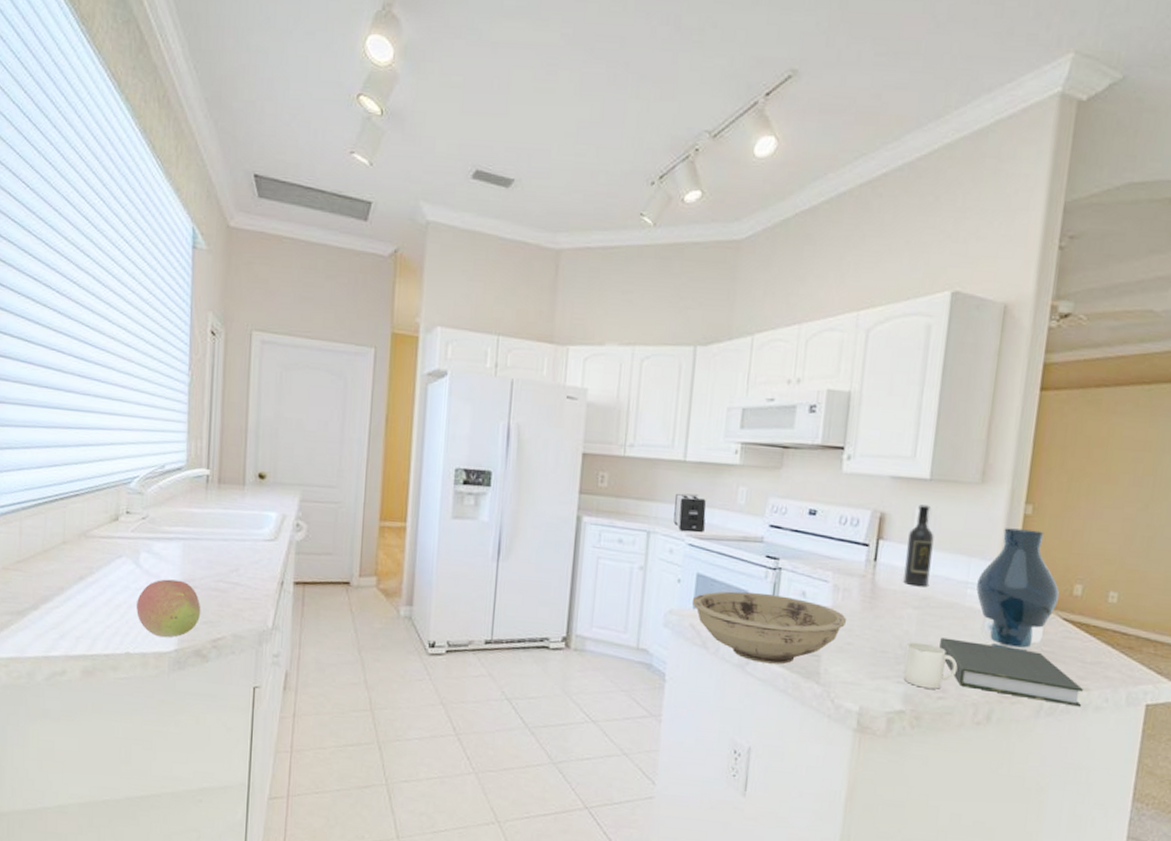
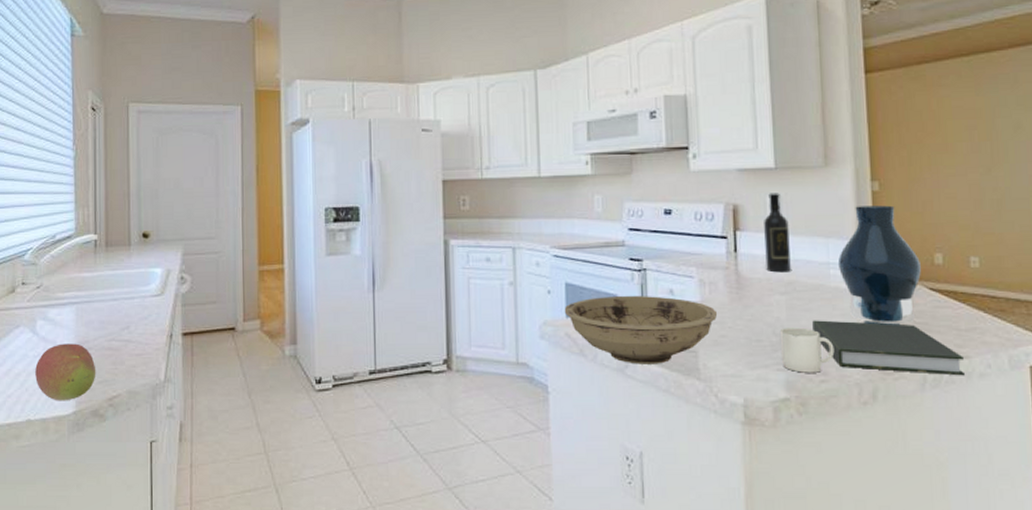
toaster: present [673,493,706,533] -> none [535,207,567,244]

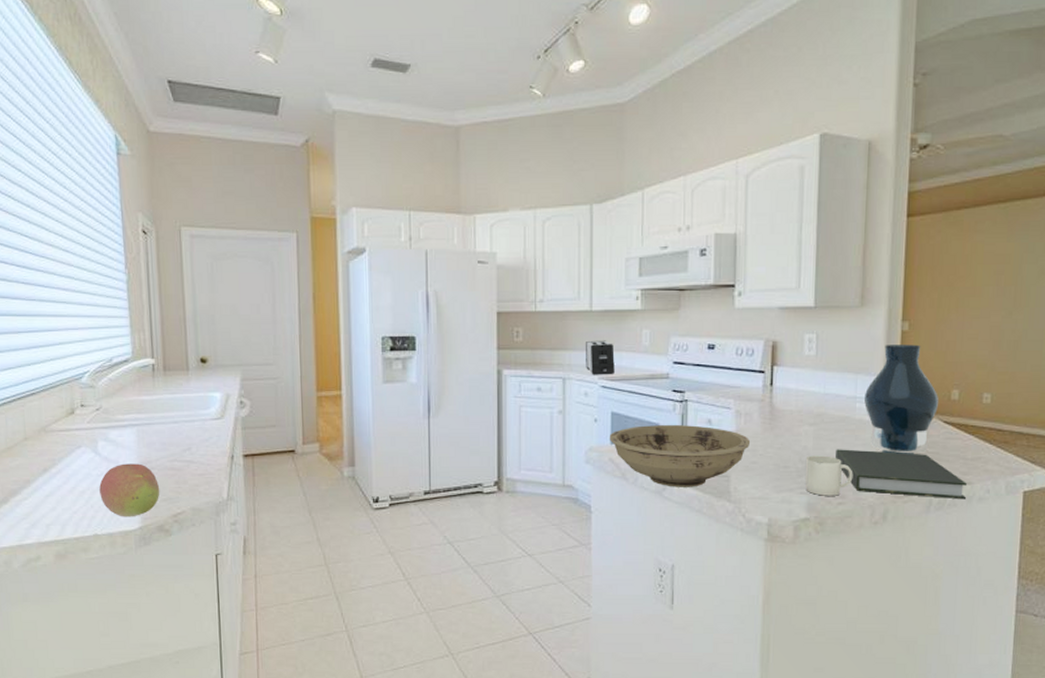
toaster: none [535,207,567,244] -> present [586,340,615,375]
wine bottle: present [764,193,791,273] -> none [797,331,823,405]

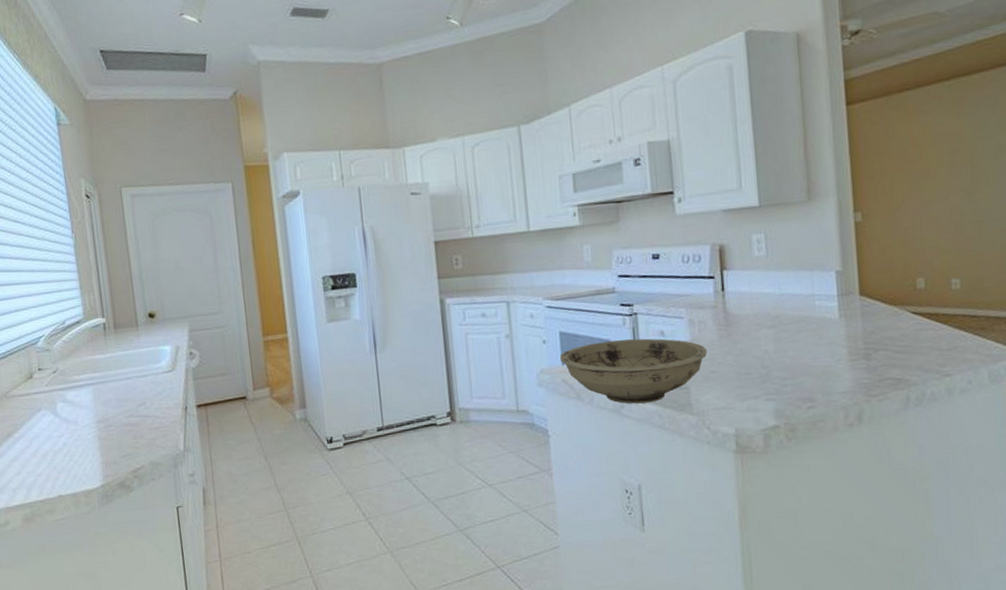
fruit: present [99,463,160,517] -> none [60,422,119,477]
toaster: present [586,340,615,375] -> none [526,260,559,296]
cup: present [805,455,853,496] -> none [767,358,821,401]
book: present [836,449,968,500] -> none [799,348,947,394]
vase: present [863,344,939,455] -> none [822,234,905,351]

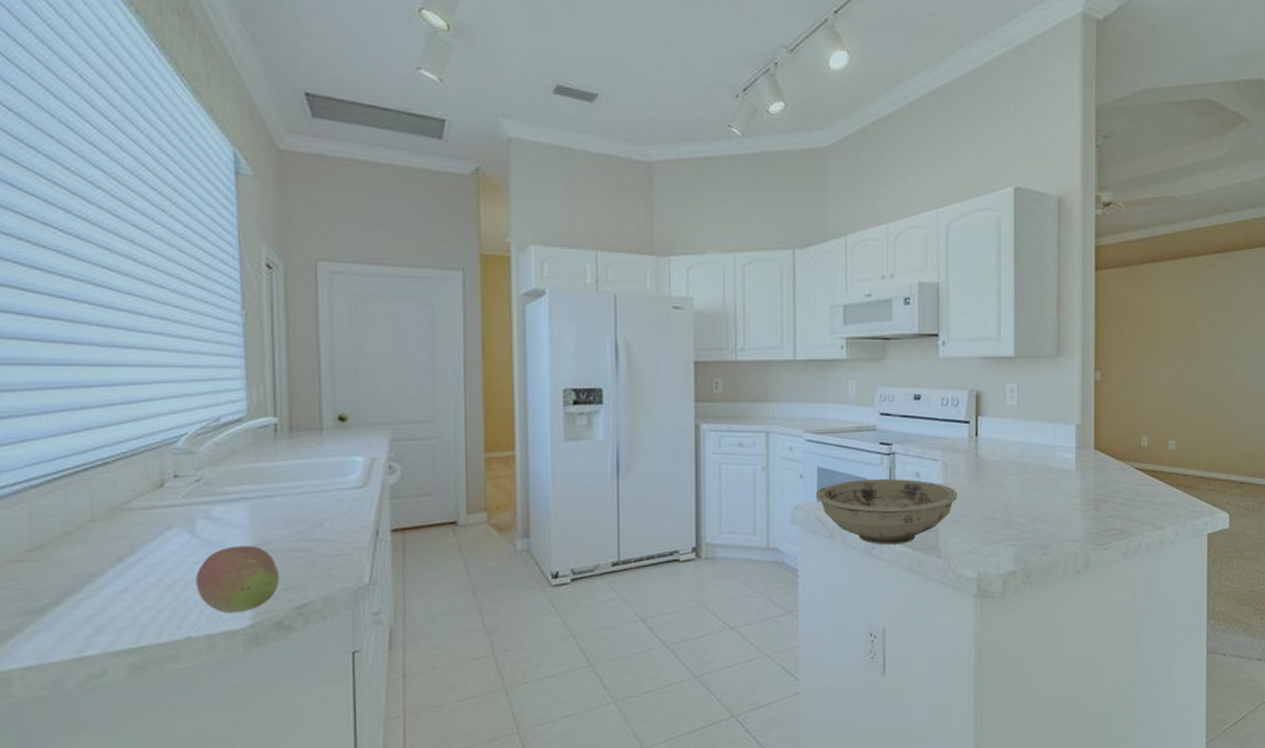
fruit: none [60,422,119,477] -> present [196,545,280,614]

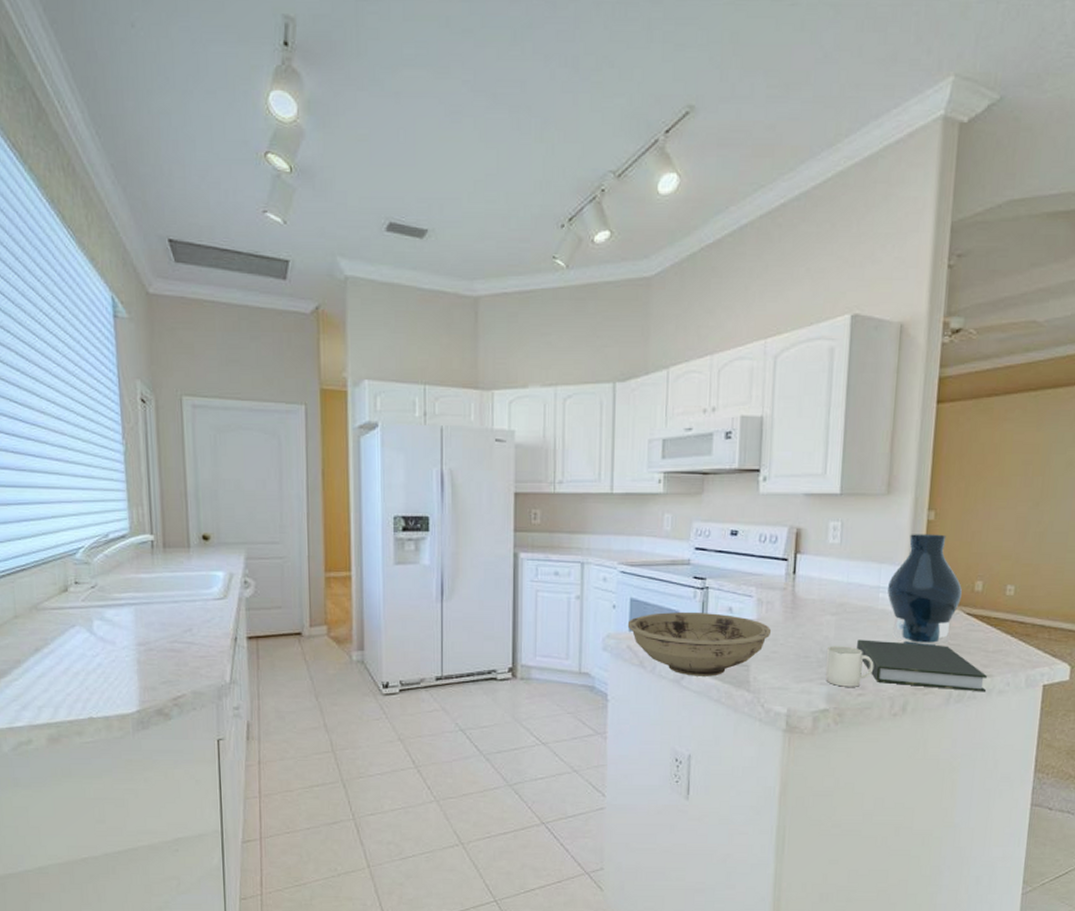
fruit: present [196,545,280,614] -> none [94,644,159,700]
cup: none [1011,505,1056,547] -> present [825,646,874,687]
book: none [1039,498,1159,545] -> present [857,639,988,692]
vase: none [1063,393,1131,502] -> present [887,534,963,647]

